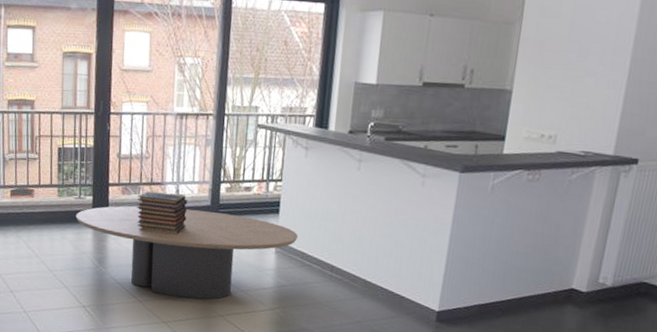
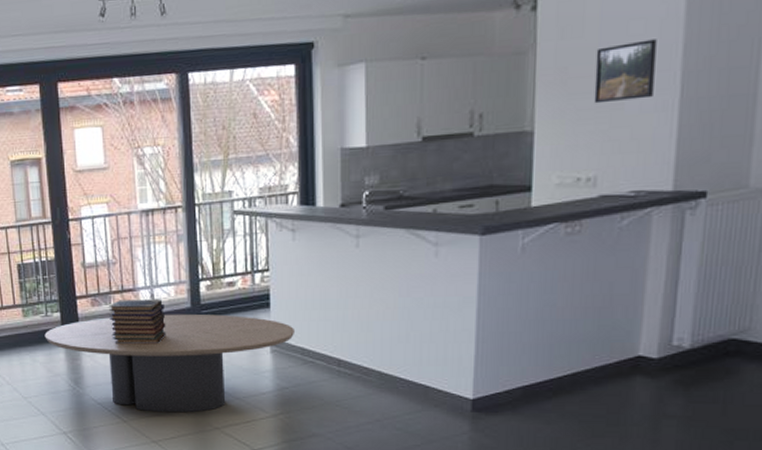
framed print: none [561,27,615,76] -> present [594,39,657,104]

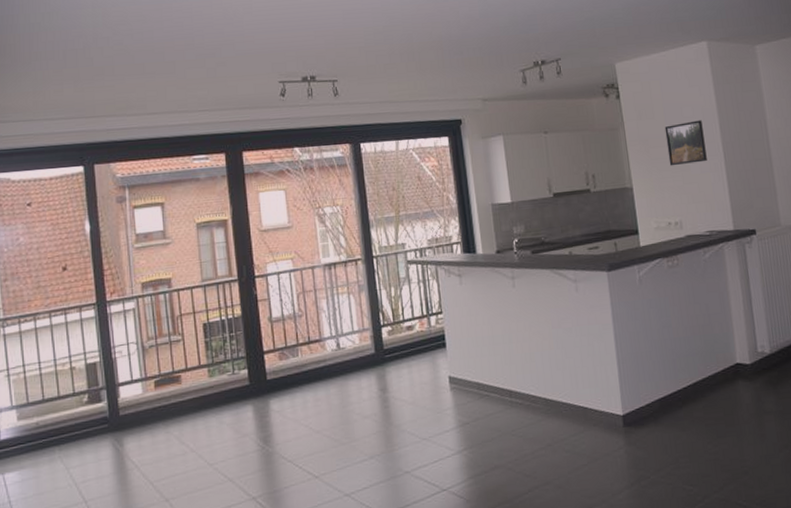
coffee table: present [44,313,296,413] -> none [231,357,470,464]
book stack: present [109,299,167,345] -> none [297,347,354,396]

